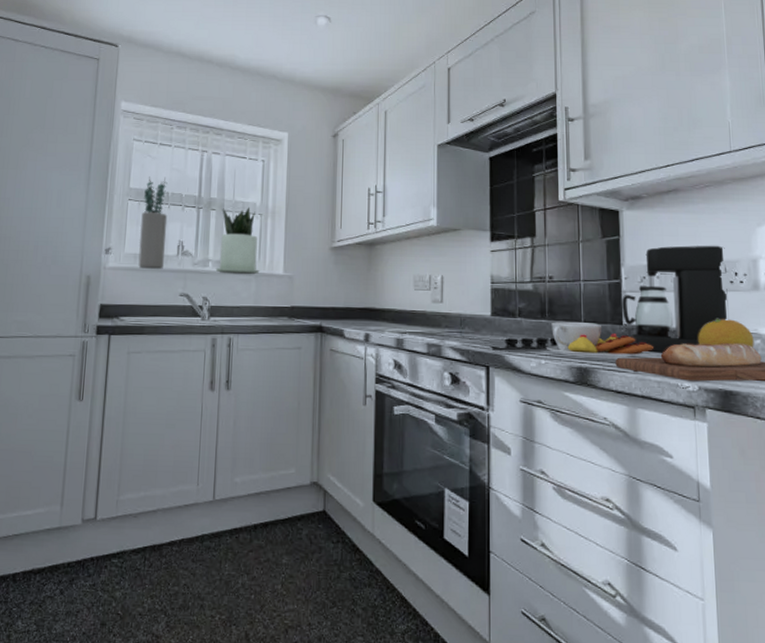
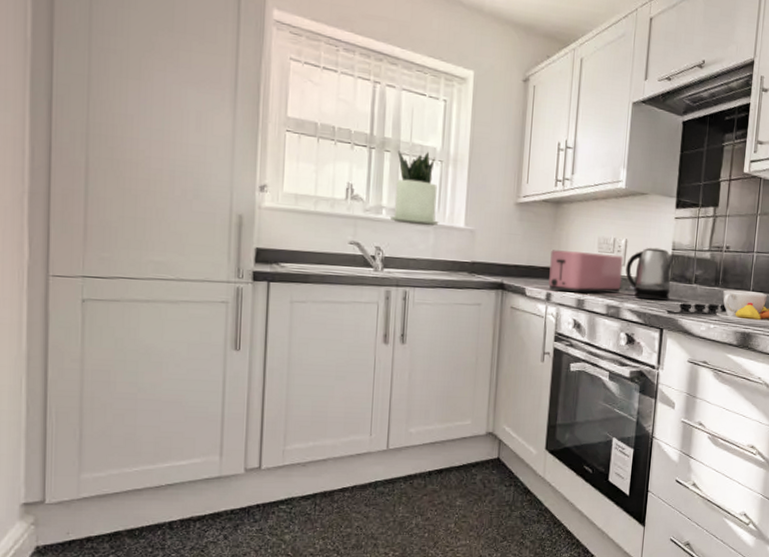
vase: present [138,176,168,270] -> none [300,105,334,214]
toaster: none [366,290,440,332] -> present [548,250,623,293]
kettle: none [444,282,494,336] -> present [625,247,675,301]

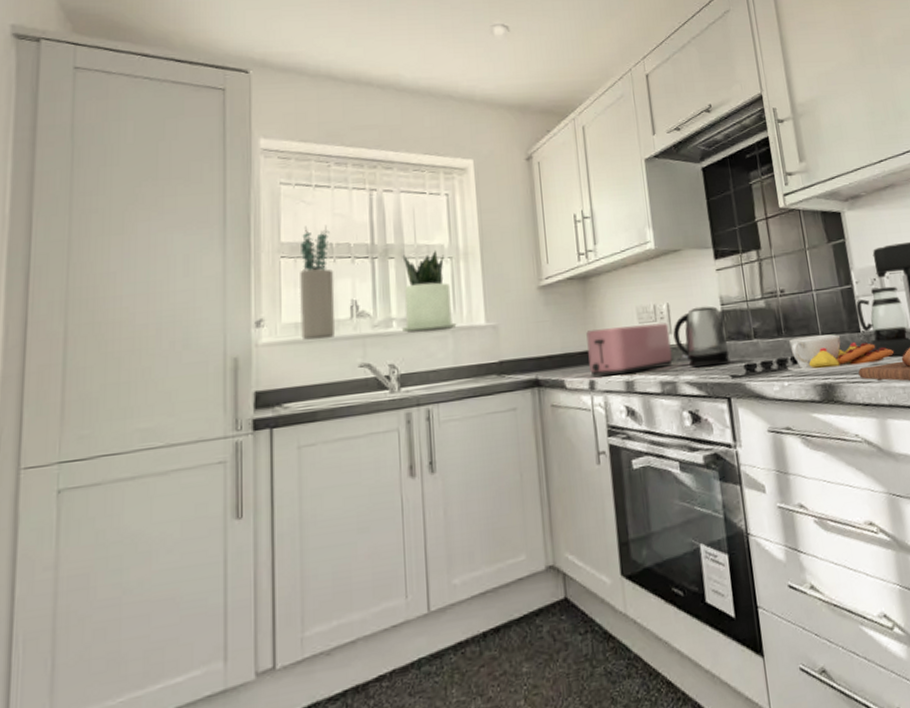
vase: none [300,105,334,214] -> present [300,226,336,341]

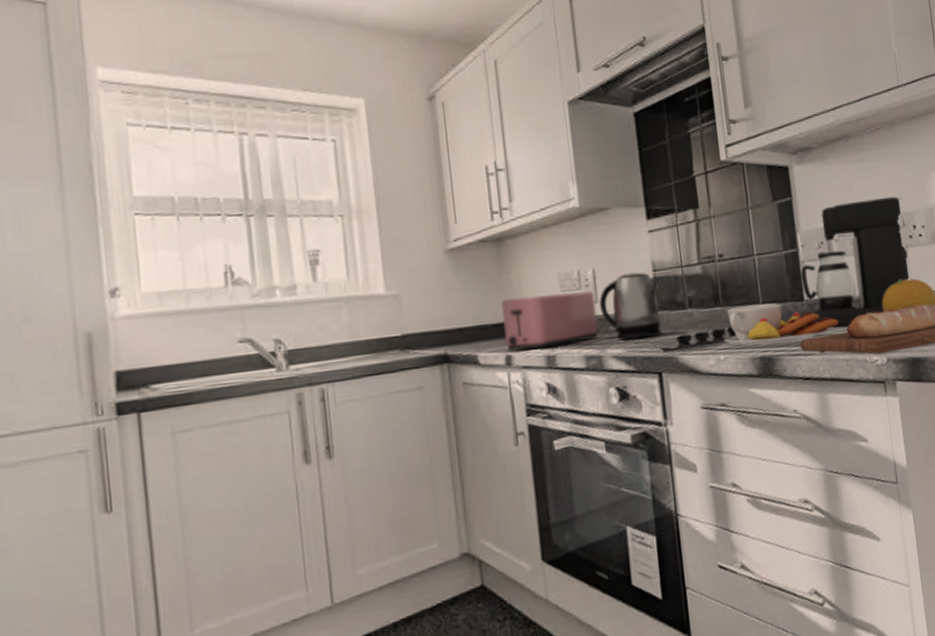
vase: present [300,226,336,341] -> none [158,177,208,312]
planter: present [401,250,457,334] -> none [283,206,352,304]

